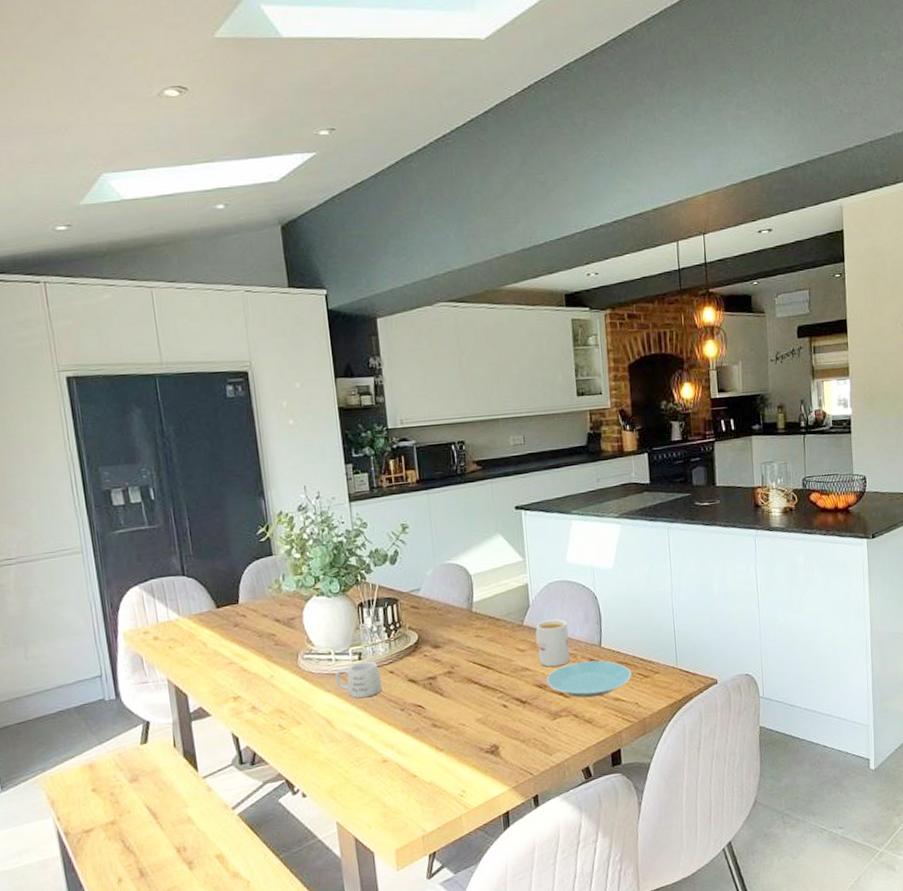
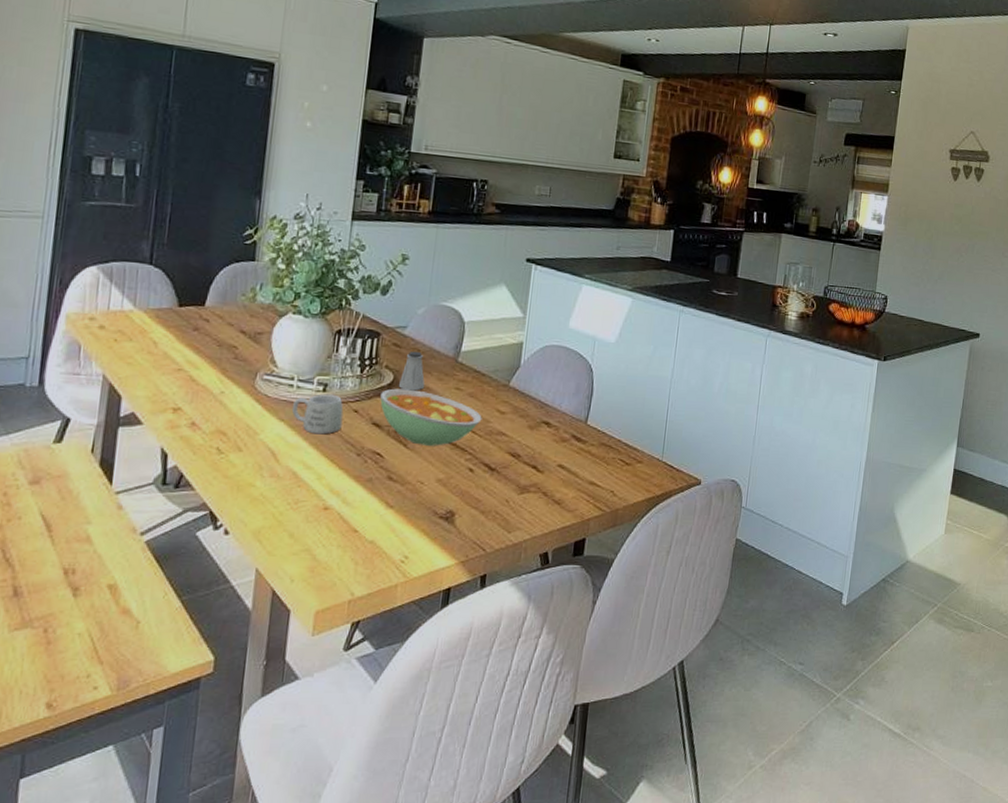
casserole: none [410,643,505,692] -> present [380,388,482,446]
saltshaker: none [423,609,448,646] -> present [398,351,425,391]
mug: present [535,619,571,667] -> none [518,385,557,437]
plate: present [546,660,633,698] -> none [521,436,614,477]

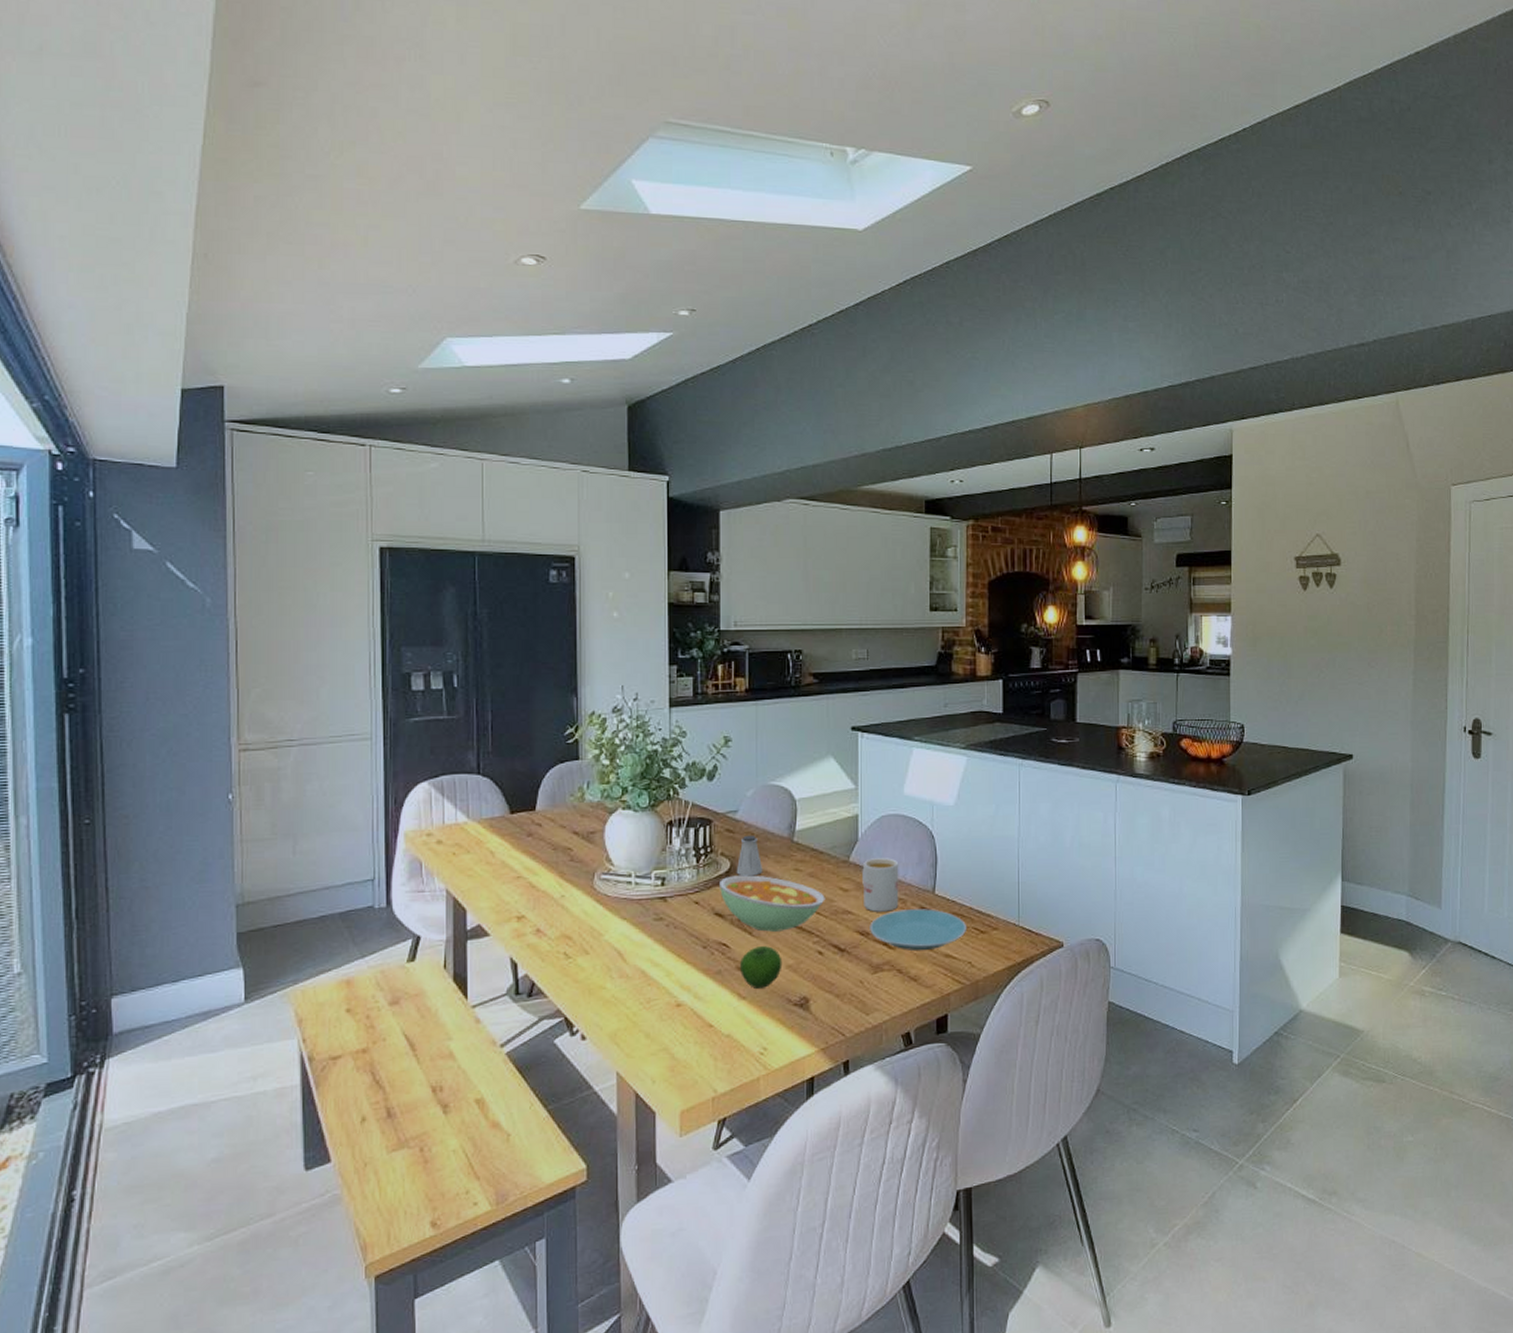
mug: present [291,394,344,435] -> none [632,887,684,930]
apple: none [390,459,434,499] -> present [739,946,783,988]
mug: none [518,385,557,437] -> present [862,858,899,912]
plate: none [521,436,614,477] -> present [870,909,967,951]

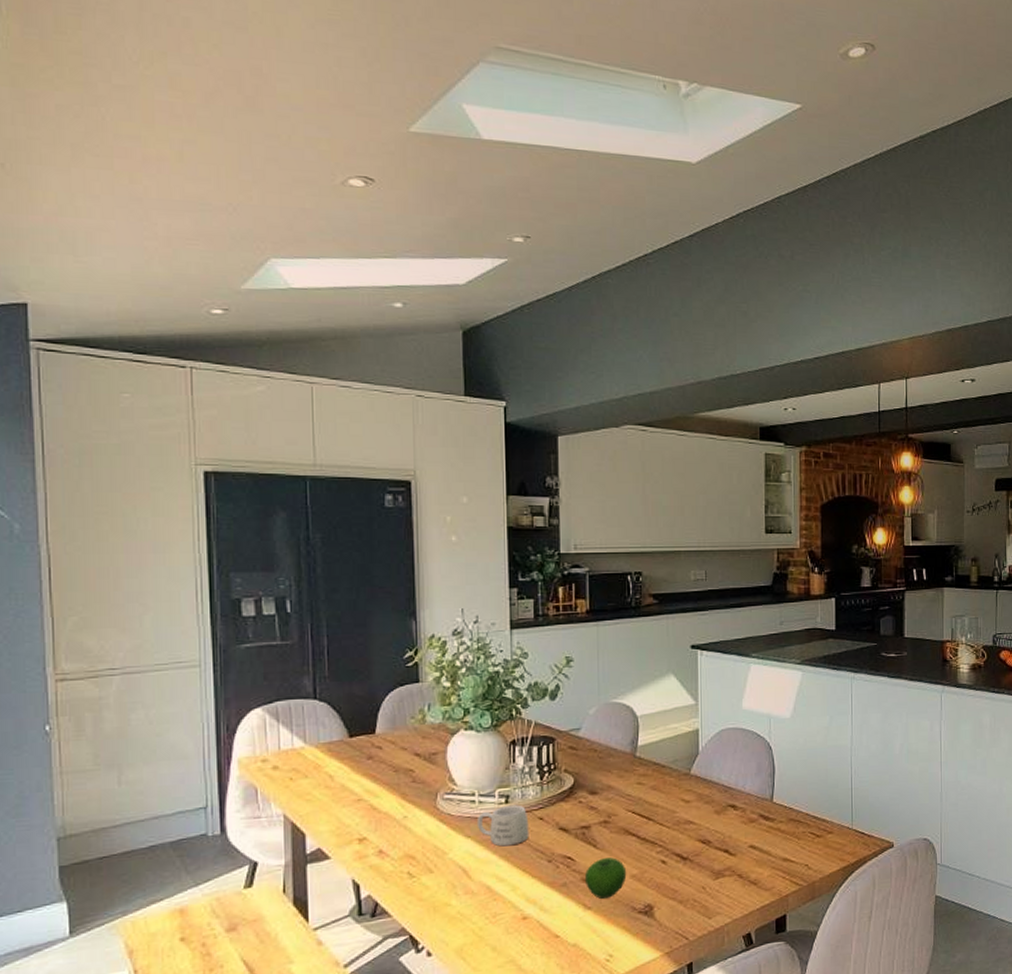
mug: none [632,887,684,930] -> present [476,805,529,847]
casserole: present [720,875,825,932] -> none [564,790,668,844]
saltshaker: present [736,835,763,877] -> none [579,751,607,792]
mug: present [862,858,899,912] -> none [703,769,739,821]
plate: present [870,909,967,951] -> none [711,816,804,857]

